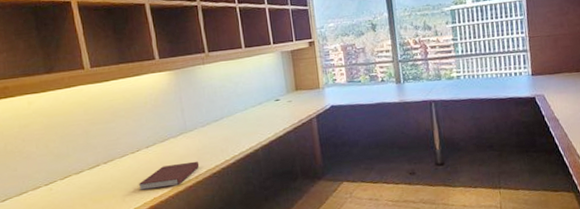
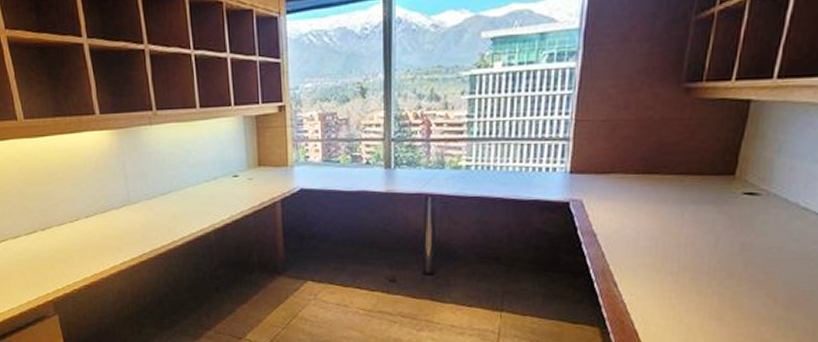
notebook: present [138,161,200,191] -> none [77,238,144,264]

